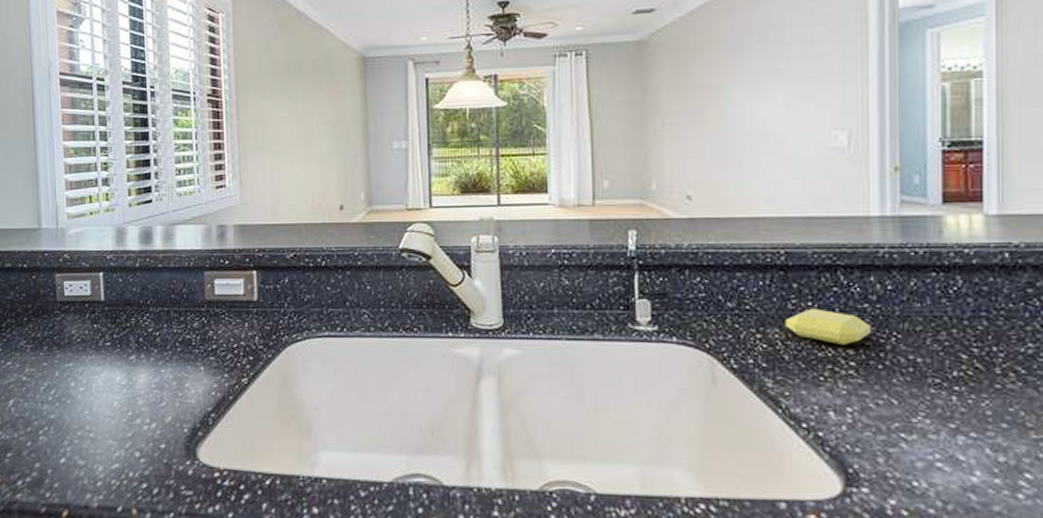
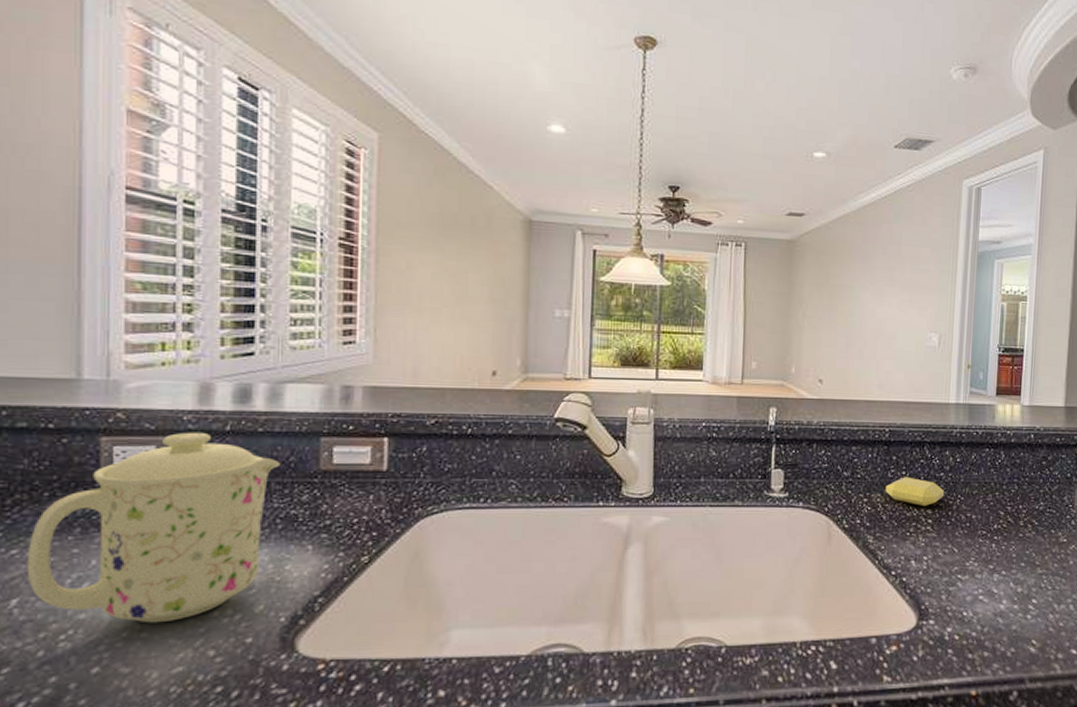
mug: none [17,268,176,426] -> present [26,432,281,623]

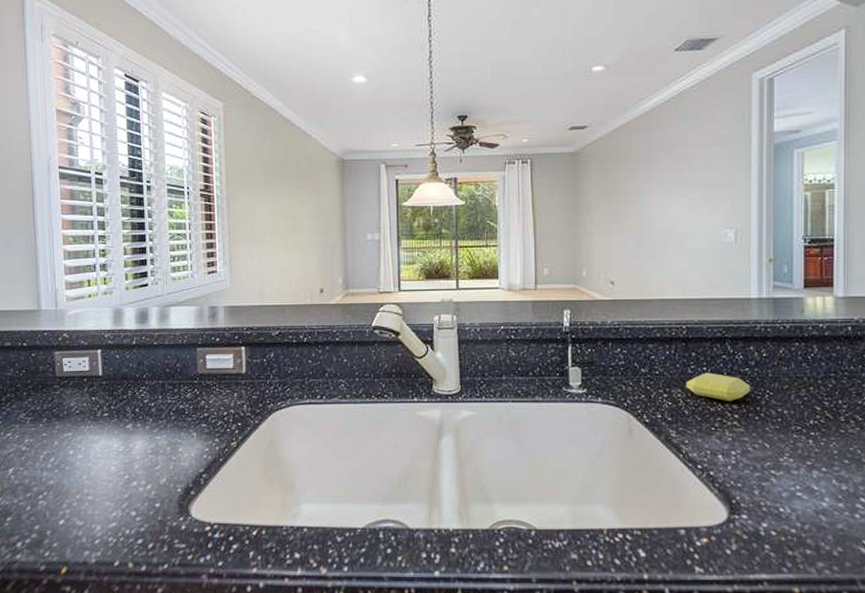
mug: present [26,432,281,623] -> none [16,346,171,489]

